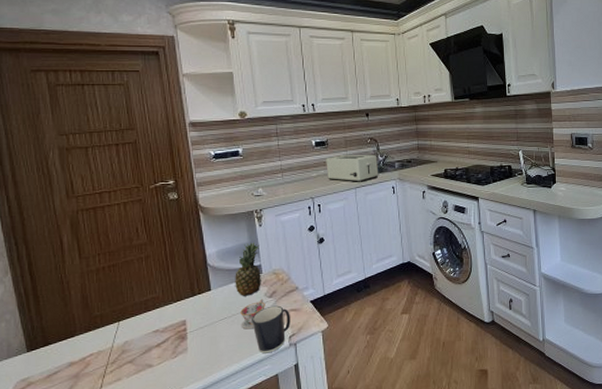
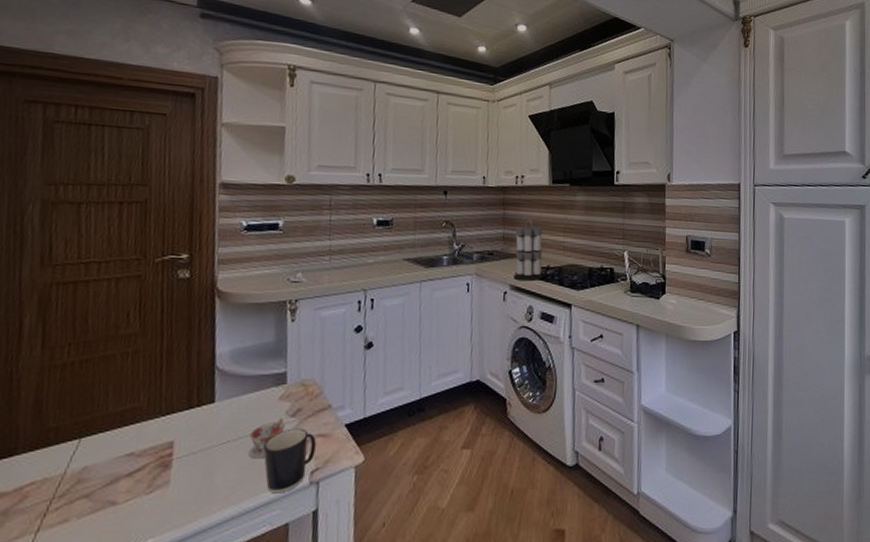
fruit: present [235,242,261,296] -> none [247,341,288,413]
toaster: present [326,154,379,183] -> none [387,238,452,276]
spice rack: none [427,131,454,182] -> present [513,219,544,282]

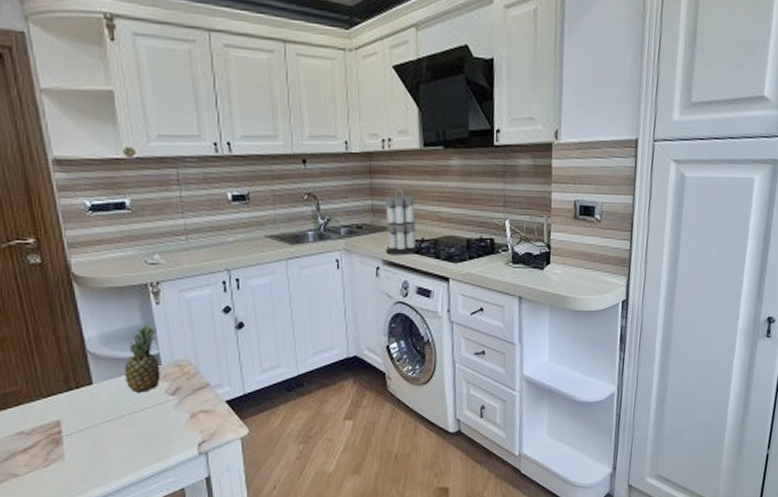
fruit: none [247,341,288,413] -> present [124,324,160,393]
teacup: present [247,418,285,459] -> none [133,397,166,434]
mug: present [263,428,316,493] -> none [149,405,200,463]

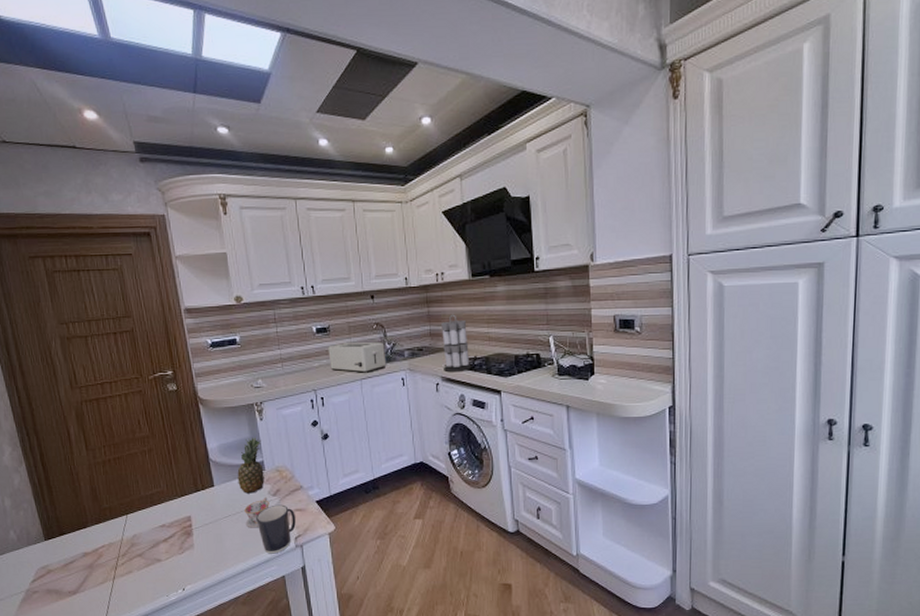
teacup: none [133,397,166,434] -> present [244,497,270,528]
mug: none [149,405,200,463] -> present [256,504,296,554]
toaster: none [247,213,319,253] -> present [328,341,387,374]

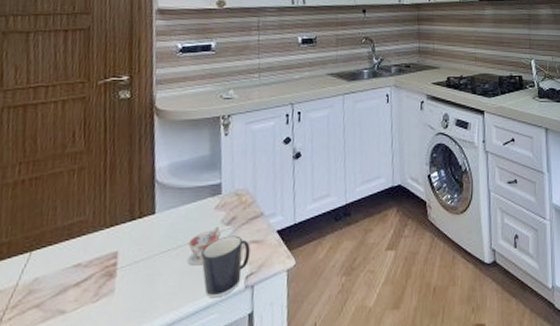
fruit: present [237,437,265,494] -> none [186,154,222,222]
toaster: present [328,341,387,374] -> none [311,54,372,89]
spice rack: present [440,314,472,373] -> none [429,33,457,91]

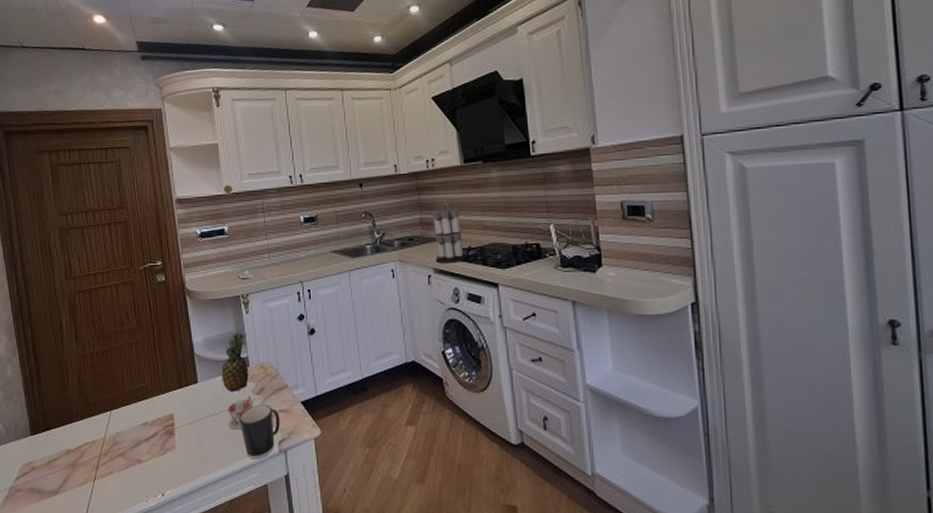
fruit: none [186,154,222,222] -> present [221,331,249,392]
spice rack: none [429,33,457,91] -> present [431,202,466,264]

